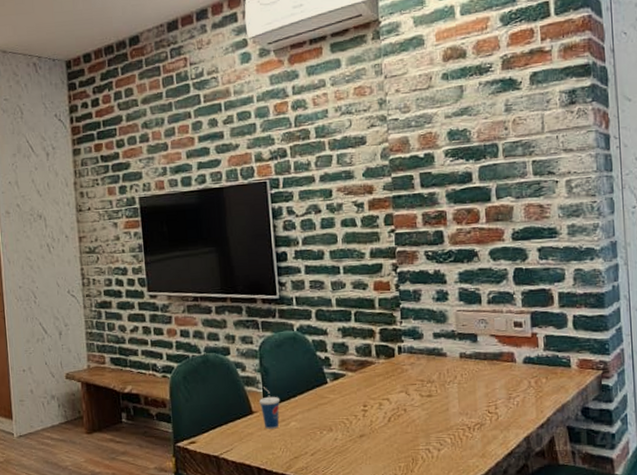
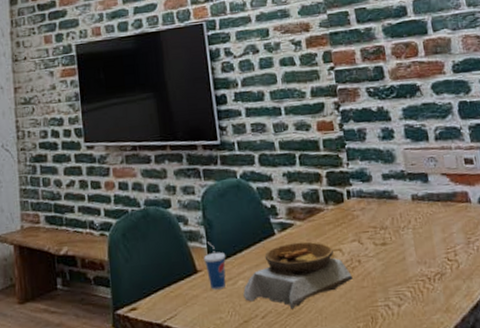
bowl: none [295,390,398,449] -> present [243,241,353,310]

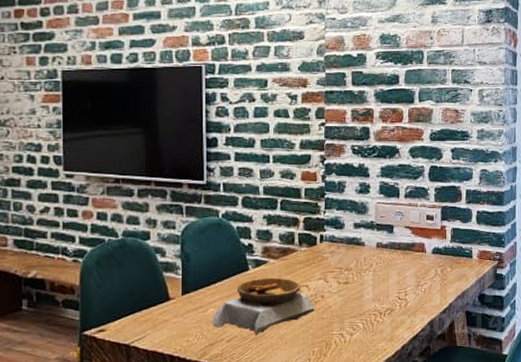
cup: present [204,242,226,290] -> none [178,273,200,316]

